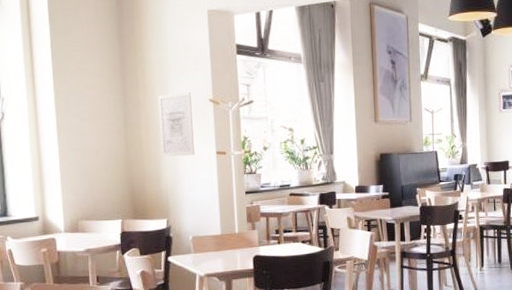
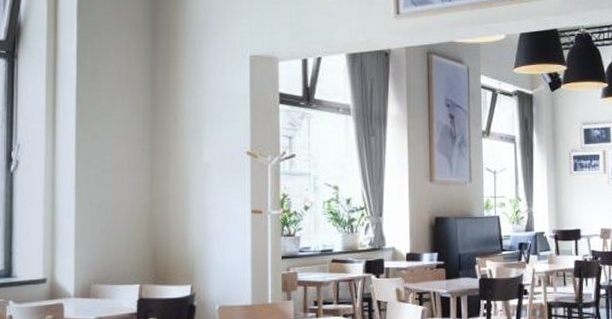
wall art: present [157,92,194,157] -> none [189,143,227,215]

